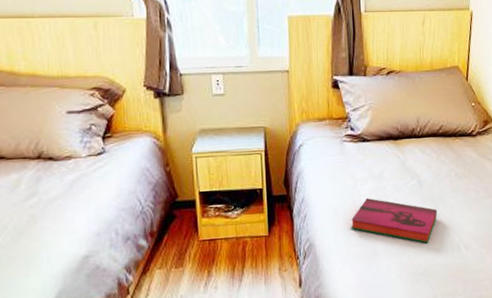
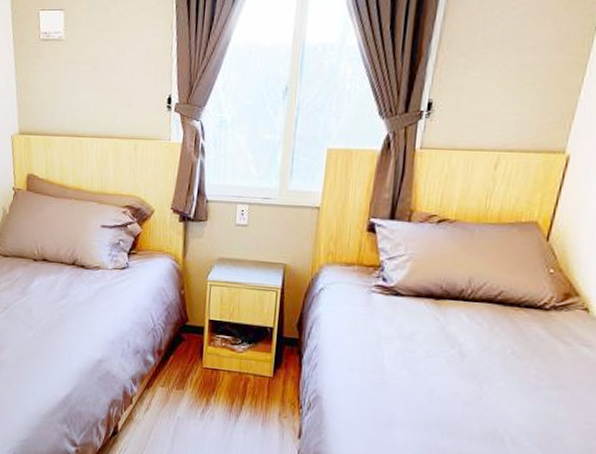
hardback book: present [351,198,438,243] -> none [367,359,481,426]

